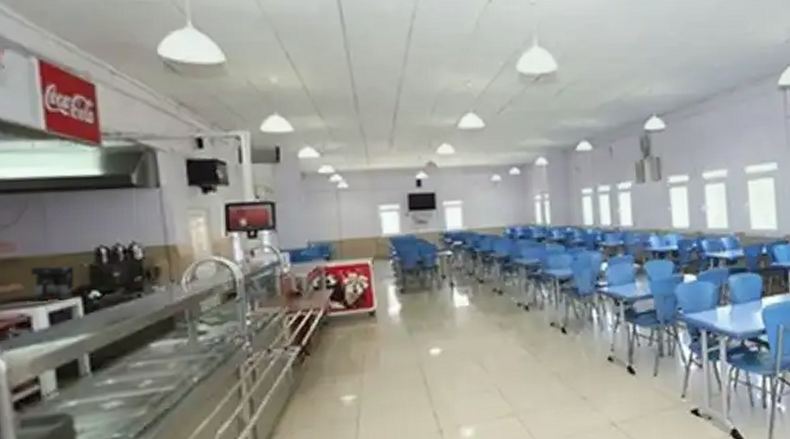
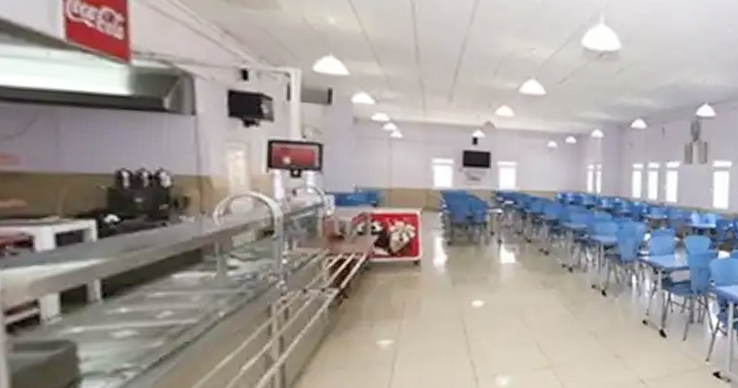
coffee maker: present [27,265,75,302] -> none [30,183,90,222]

